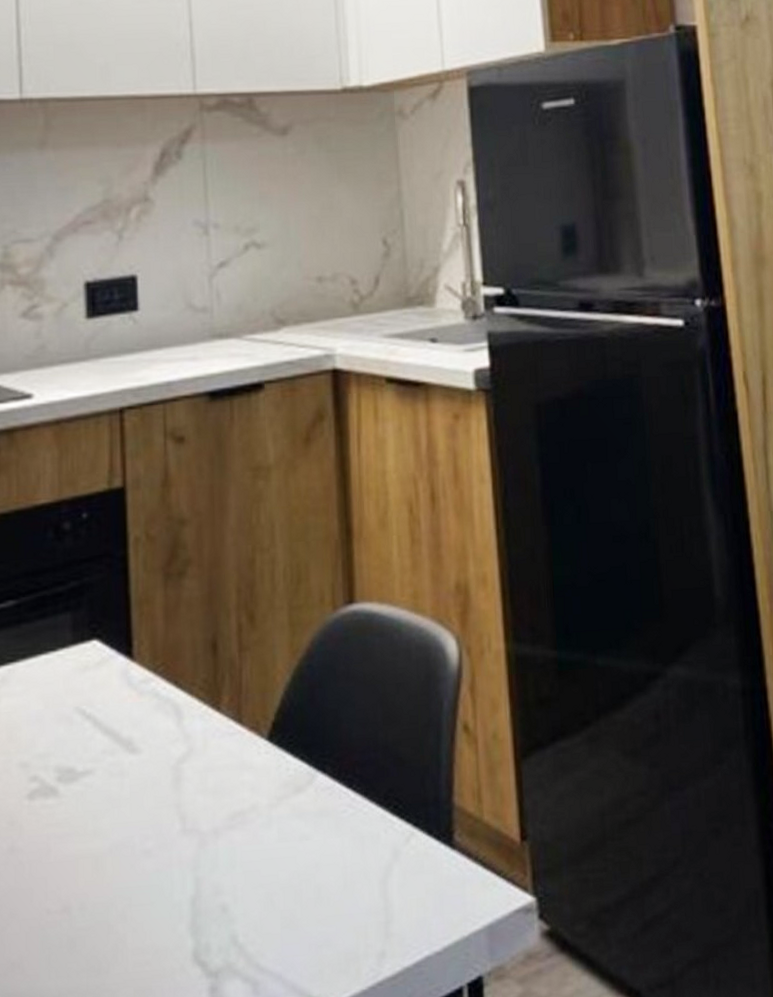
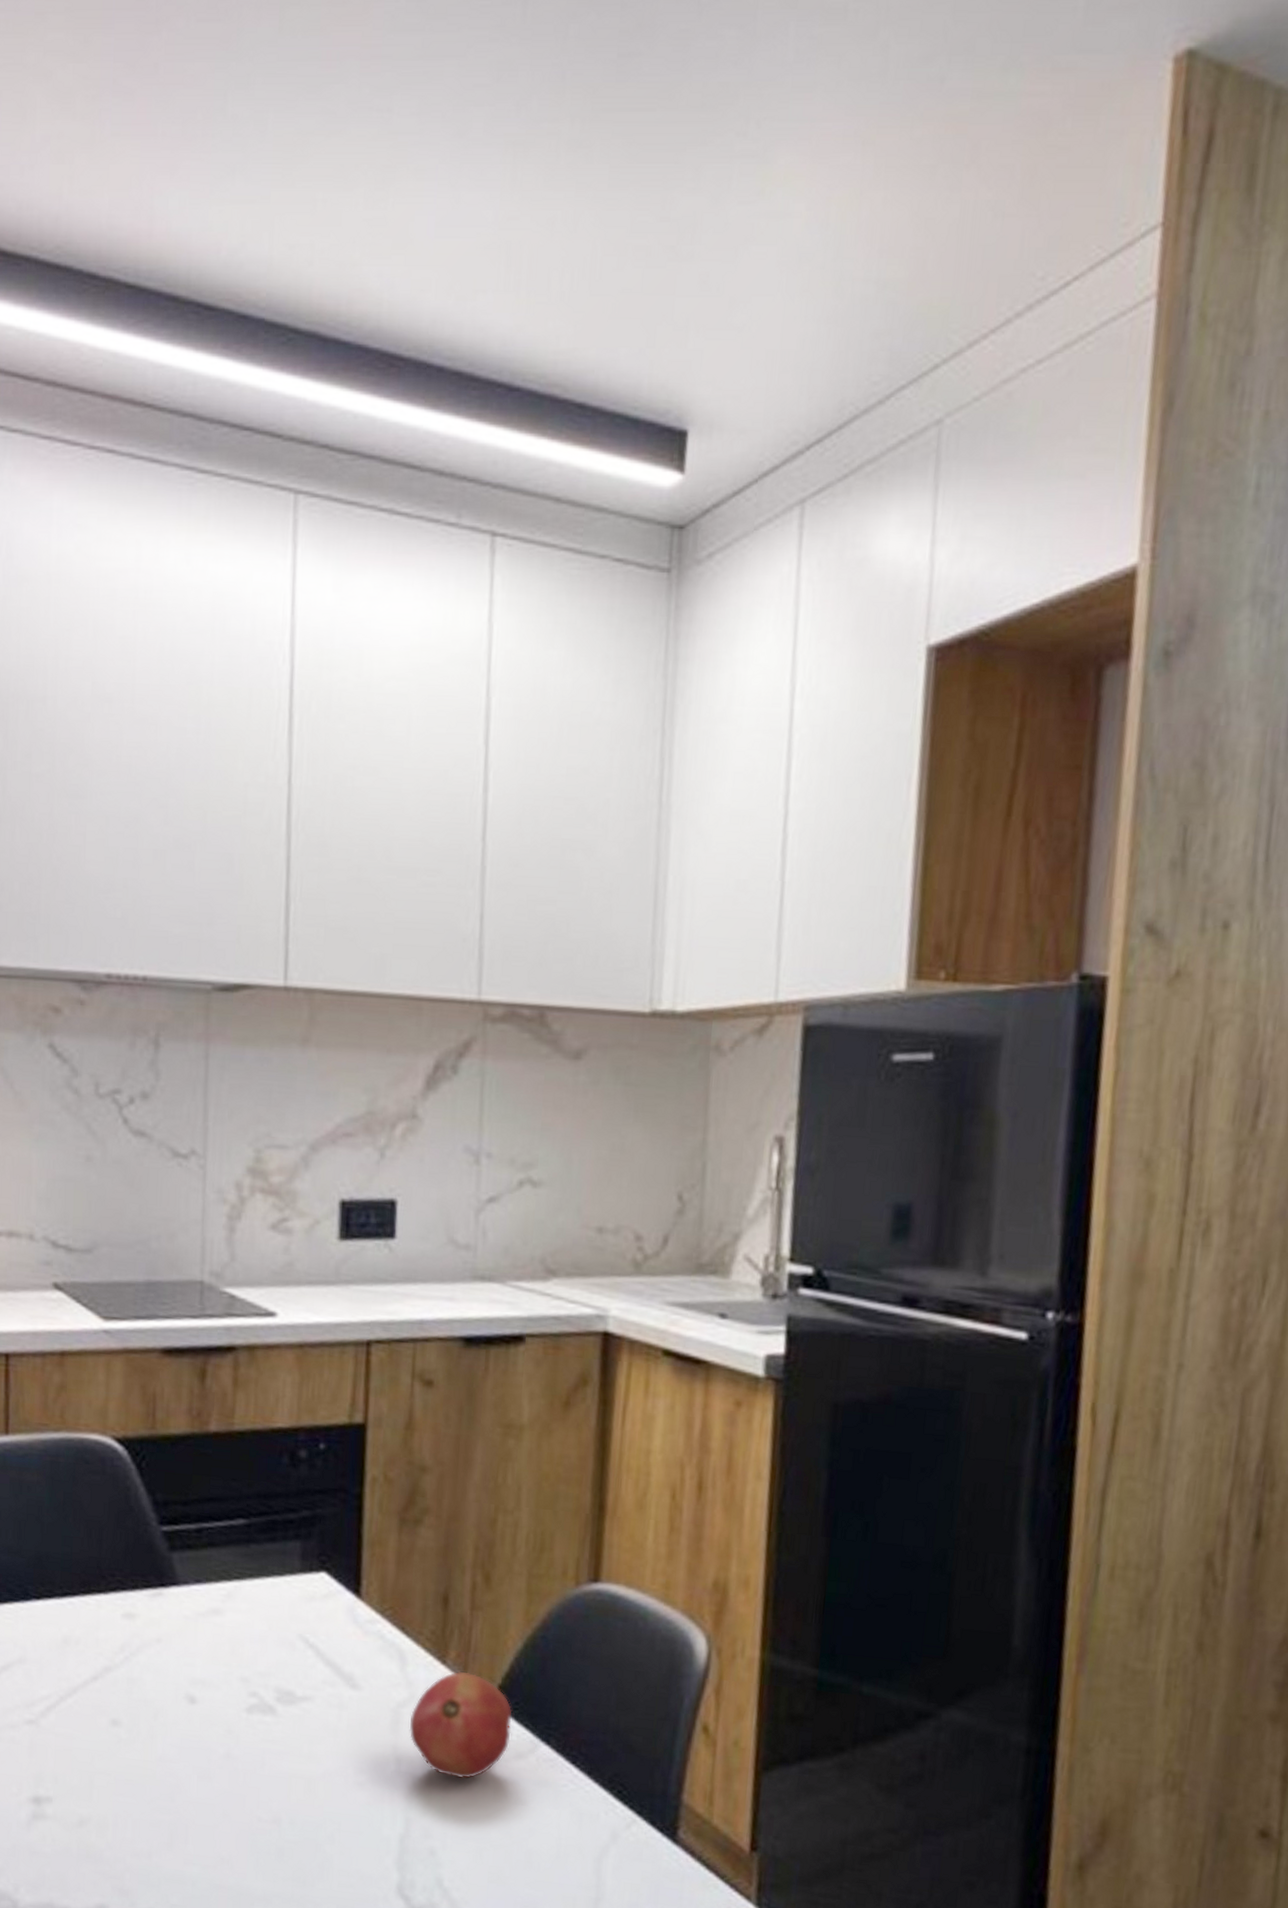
fruit: none [191,714,289,825] -> present [409,1671,513,1779]

